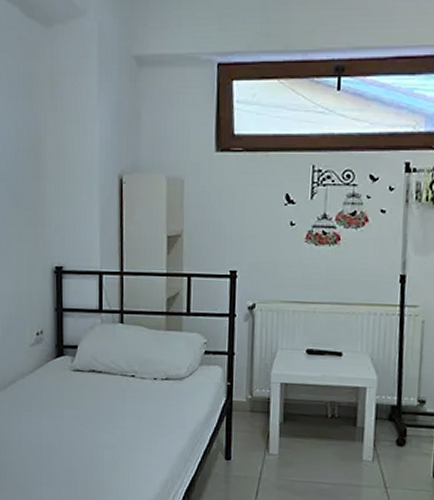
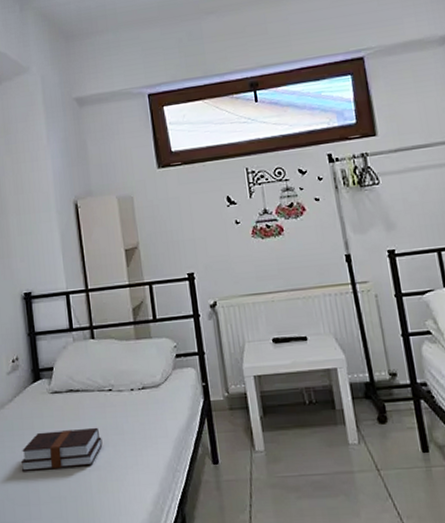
hardback book: none [36,406,119,444] -> present [20,427,103,471]

